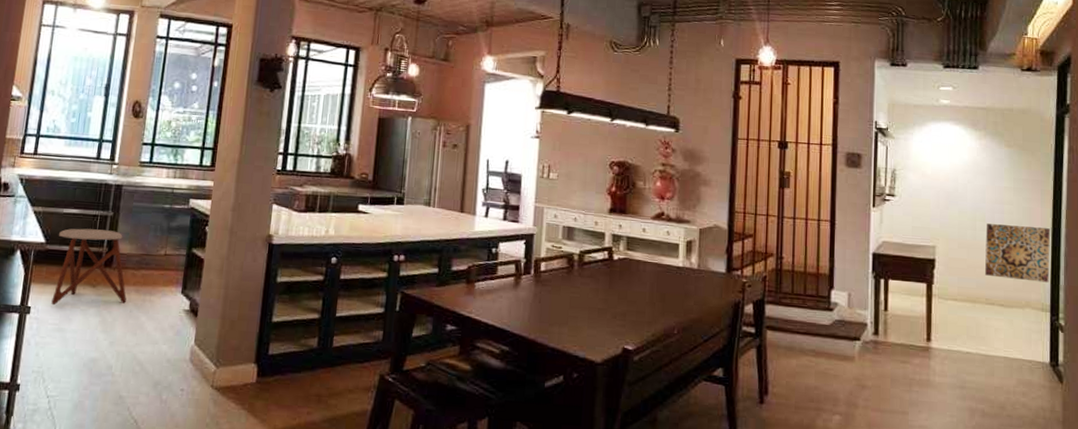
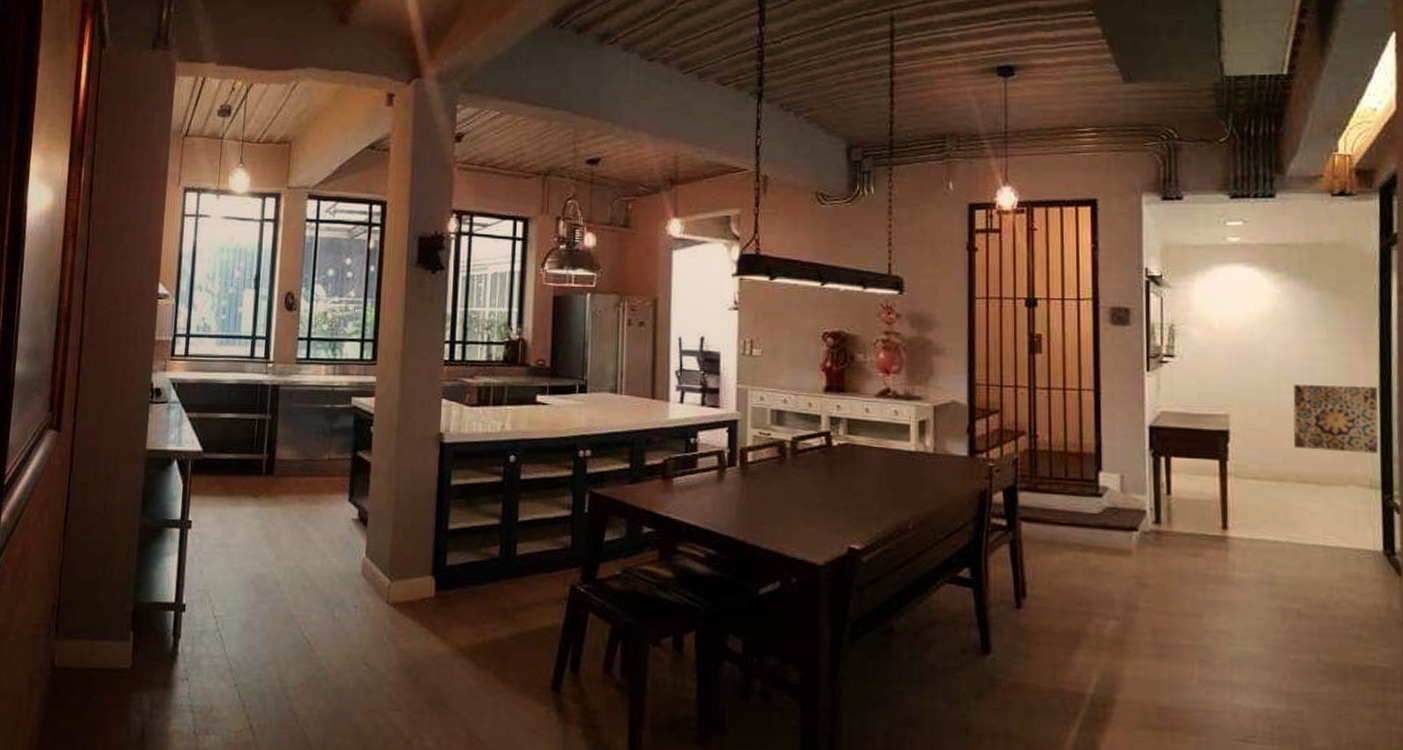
stool: present [51,228,127,306] -> none [212,434,291,519]

